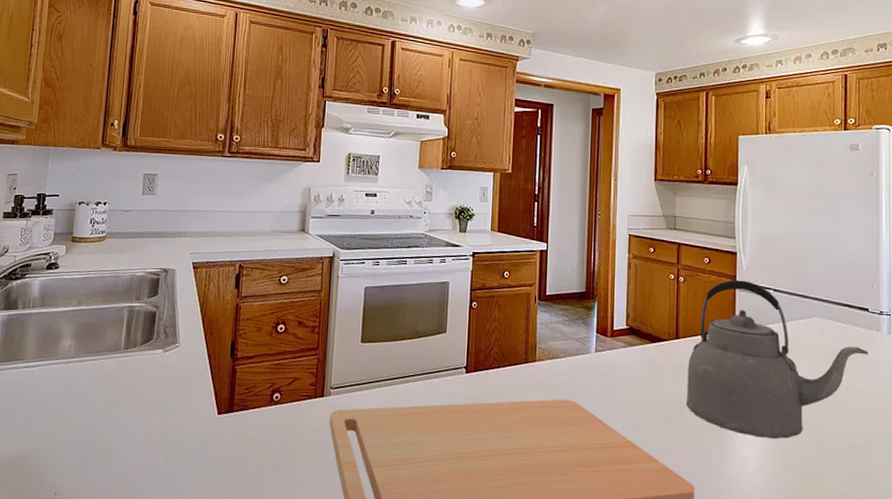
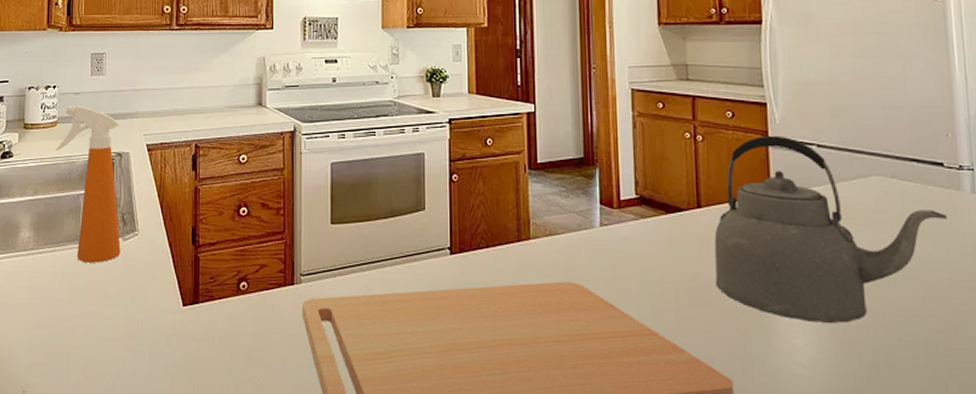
spray bottle: none [102,222,168,372] -> present [55,106,121,263]

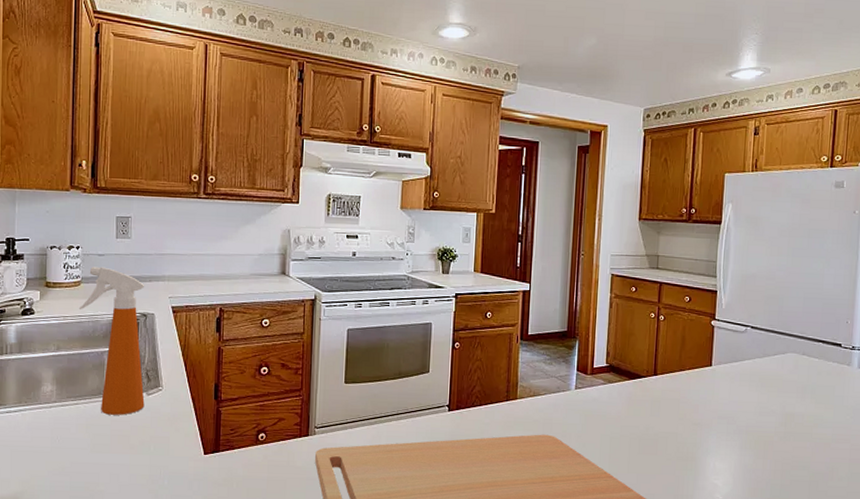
kettle: present [714,135,948,324] -> none [661,317,839,468]

